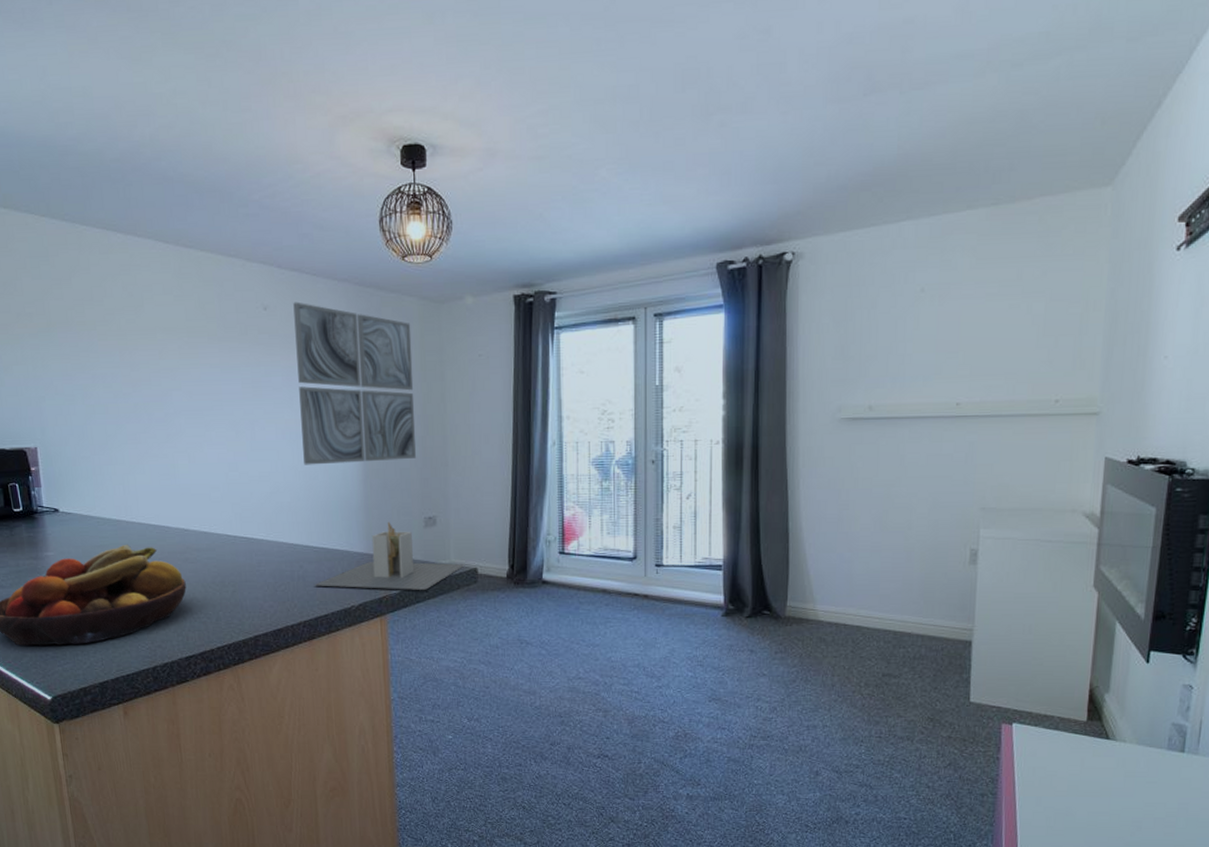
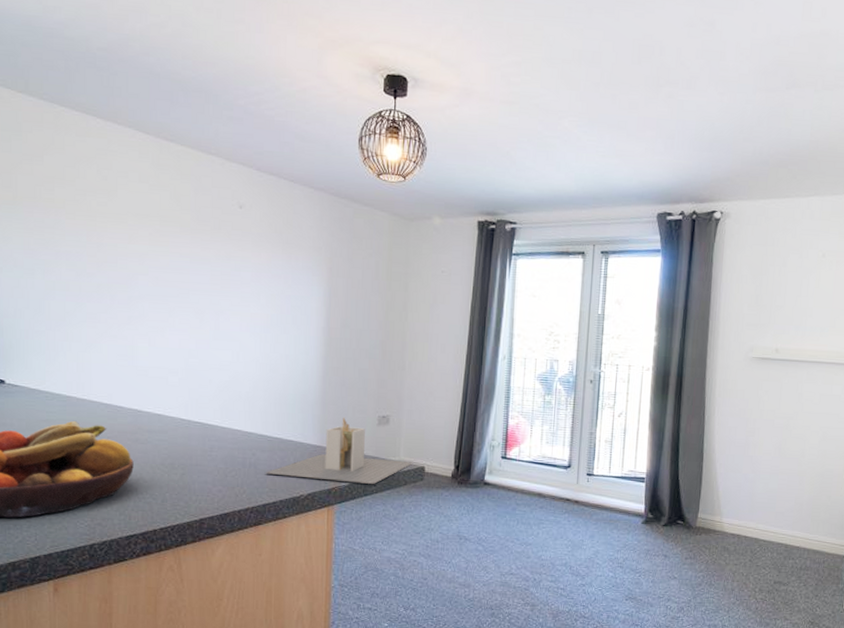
wall art: present [293,302,416,465] -> none [266,204,381,361]

